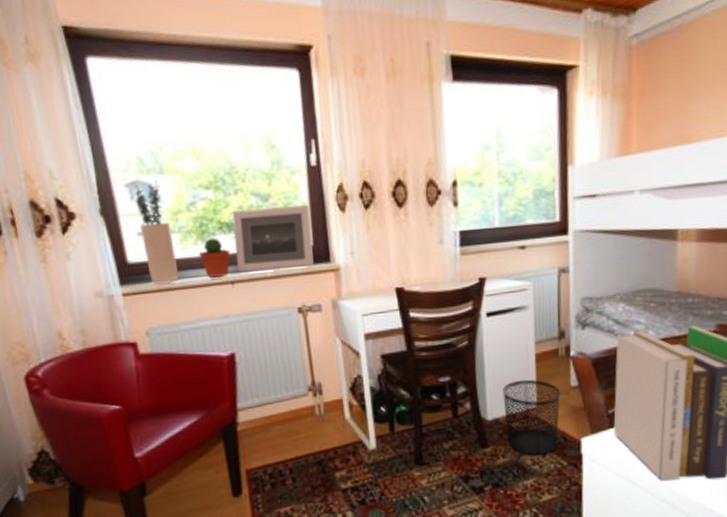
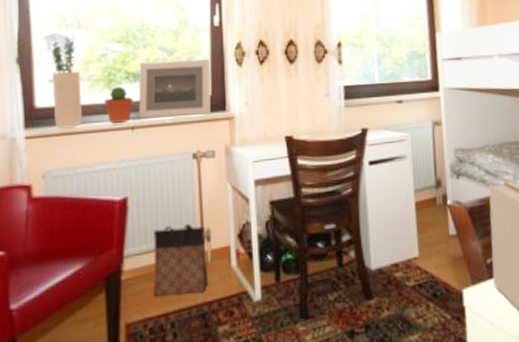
bag: none [264,378,323,445] -> present [154,223,209,296]
waste bin: present [502,379,560,456] -> none [385,227,441,308]

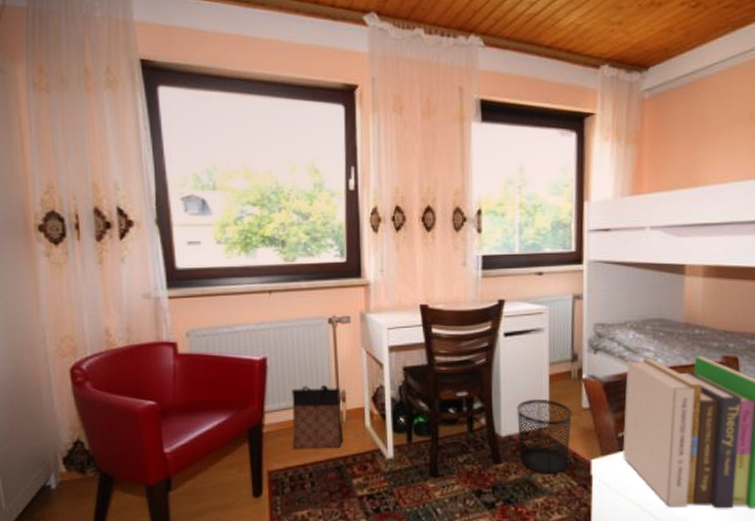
vase: present [52,34,83,129] -> none [189,196,222,290]
succulent plant: present [104,86,133,124] -> none [241,250,270,287]
picture frame: present [138,59,211,119] -> none [275,225,346,283]
waste bin: none [385,227,441,308] -> present [517,398,572,474]

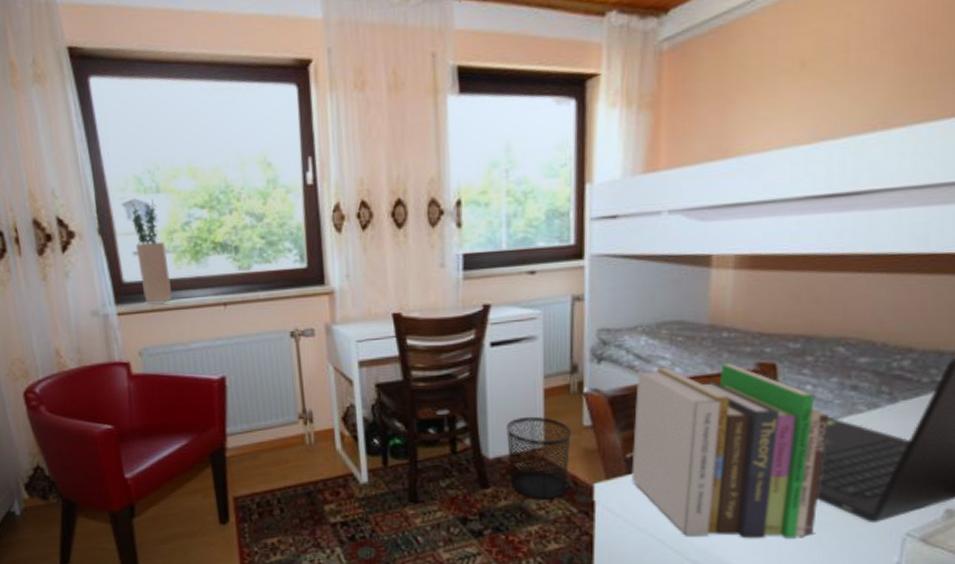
vase: none [189,196,222,290] -> present [132,199,173,305]
bag: present [292,384,344,448] -> none [254,404,313,473]

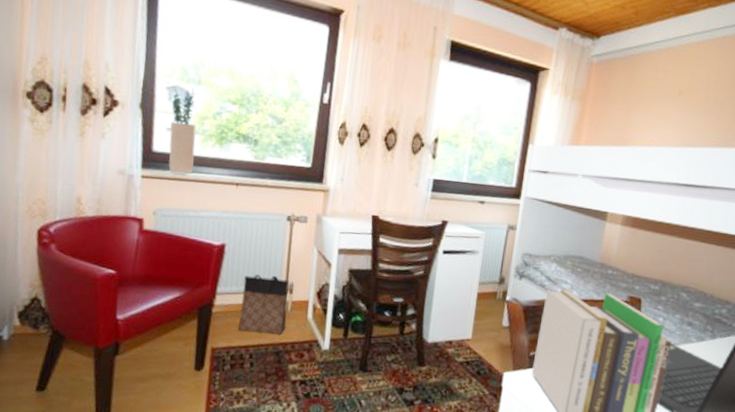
bag: none [254,404,313,473] -> present [238,274,289,335]
waste bin: present [506,416,571,500] -> none [442,312,493,382]

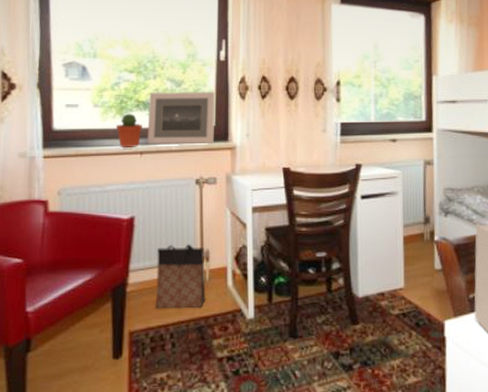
vase: present [168,89,196,175] -> none [69,63,96,150]
succulent plant: none [214,144,241,179] -> present [115,113,142,148]
picture frame: none [243,126,315,185] -> present [147,92,216,145]

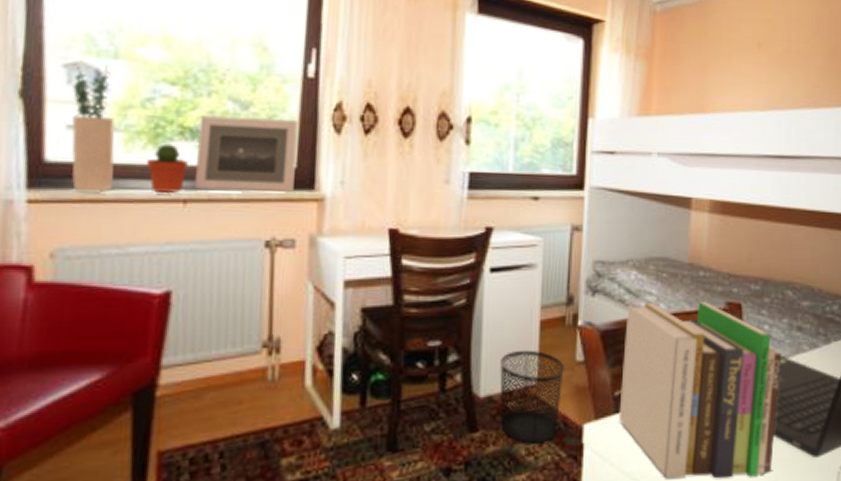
vase: none [69,63,96,150] -> present [71,65,115,194]
bag: present [156,244,206,308] -> none [199,329,274,418]
waste bin: none [373,260,425,335] -> present [499,349,564,444]

